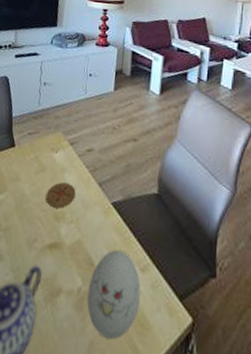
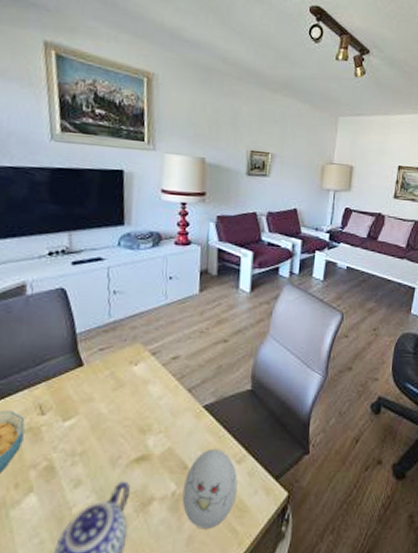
coaster: present [45,182,76,209] -> none [127,395,162,421]

